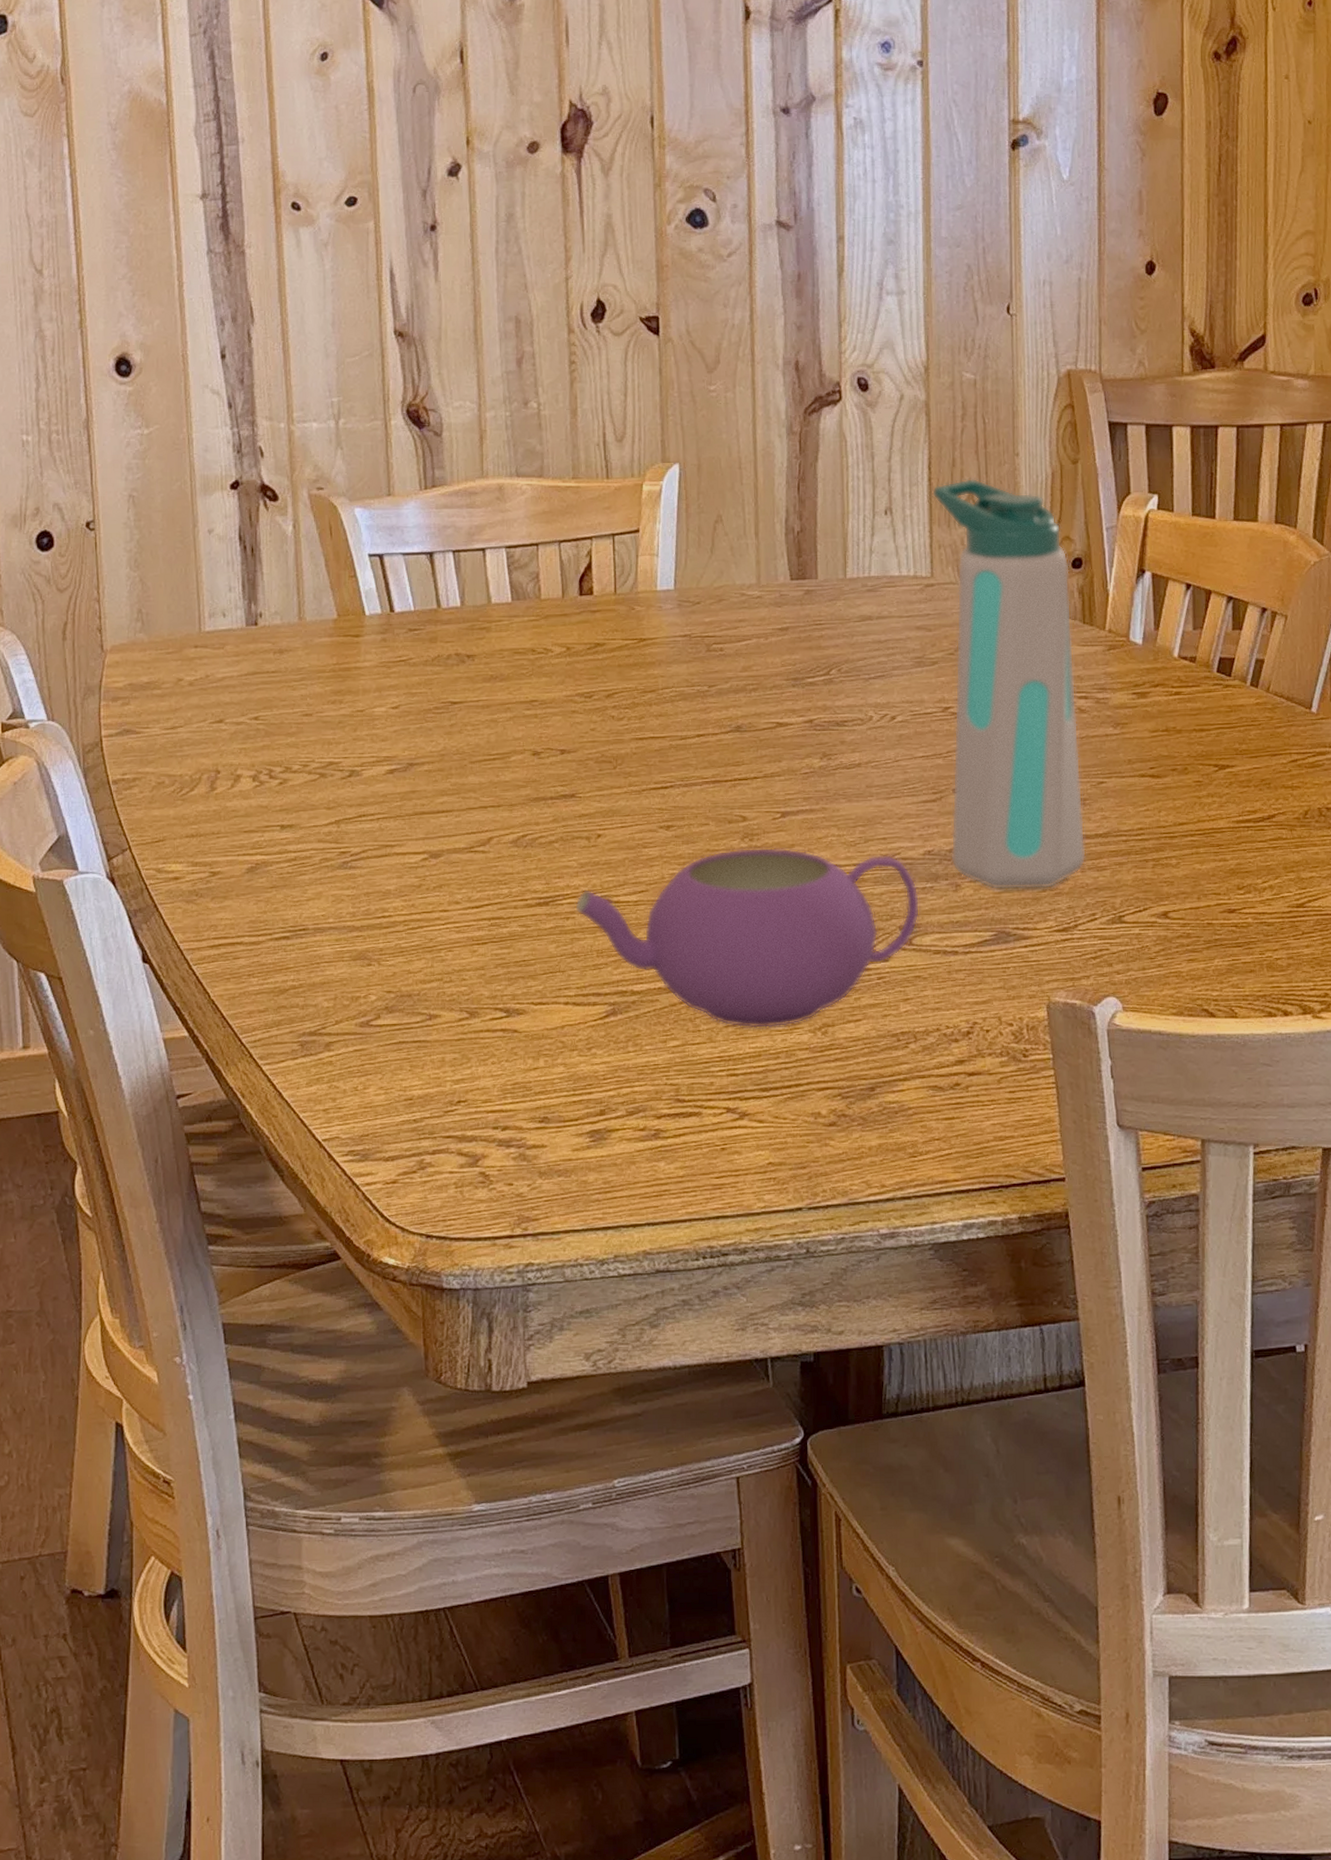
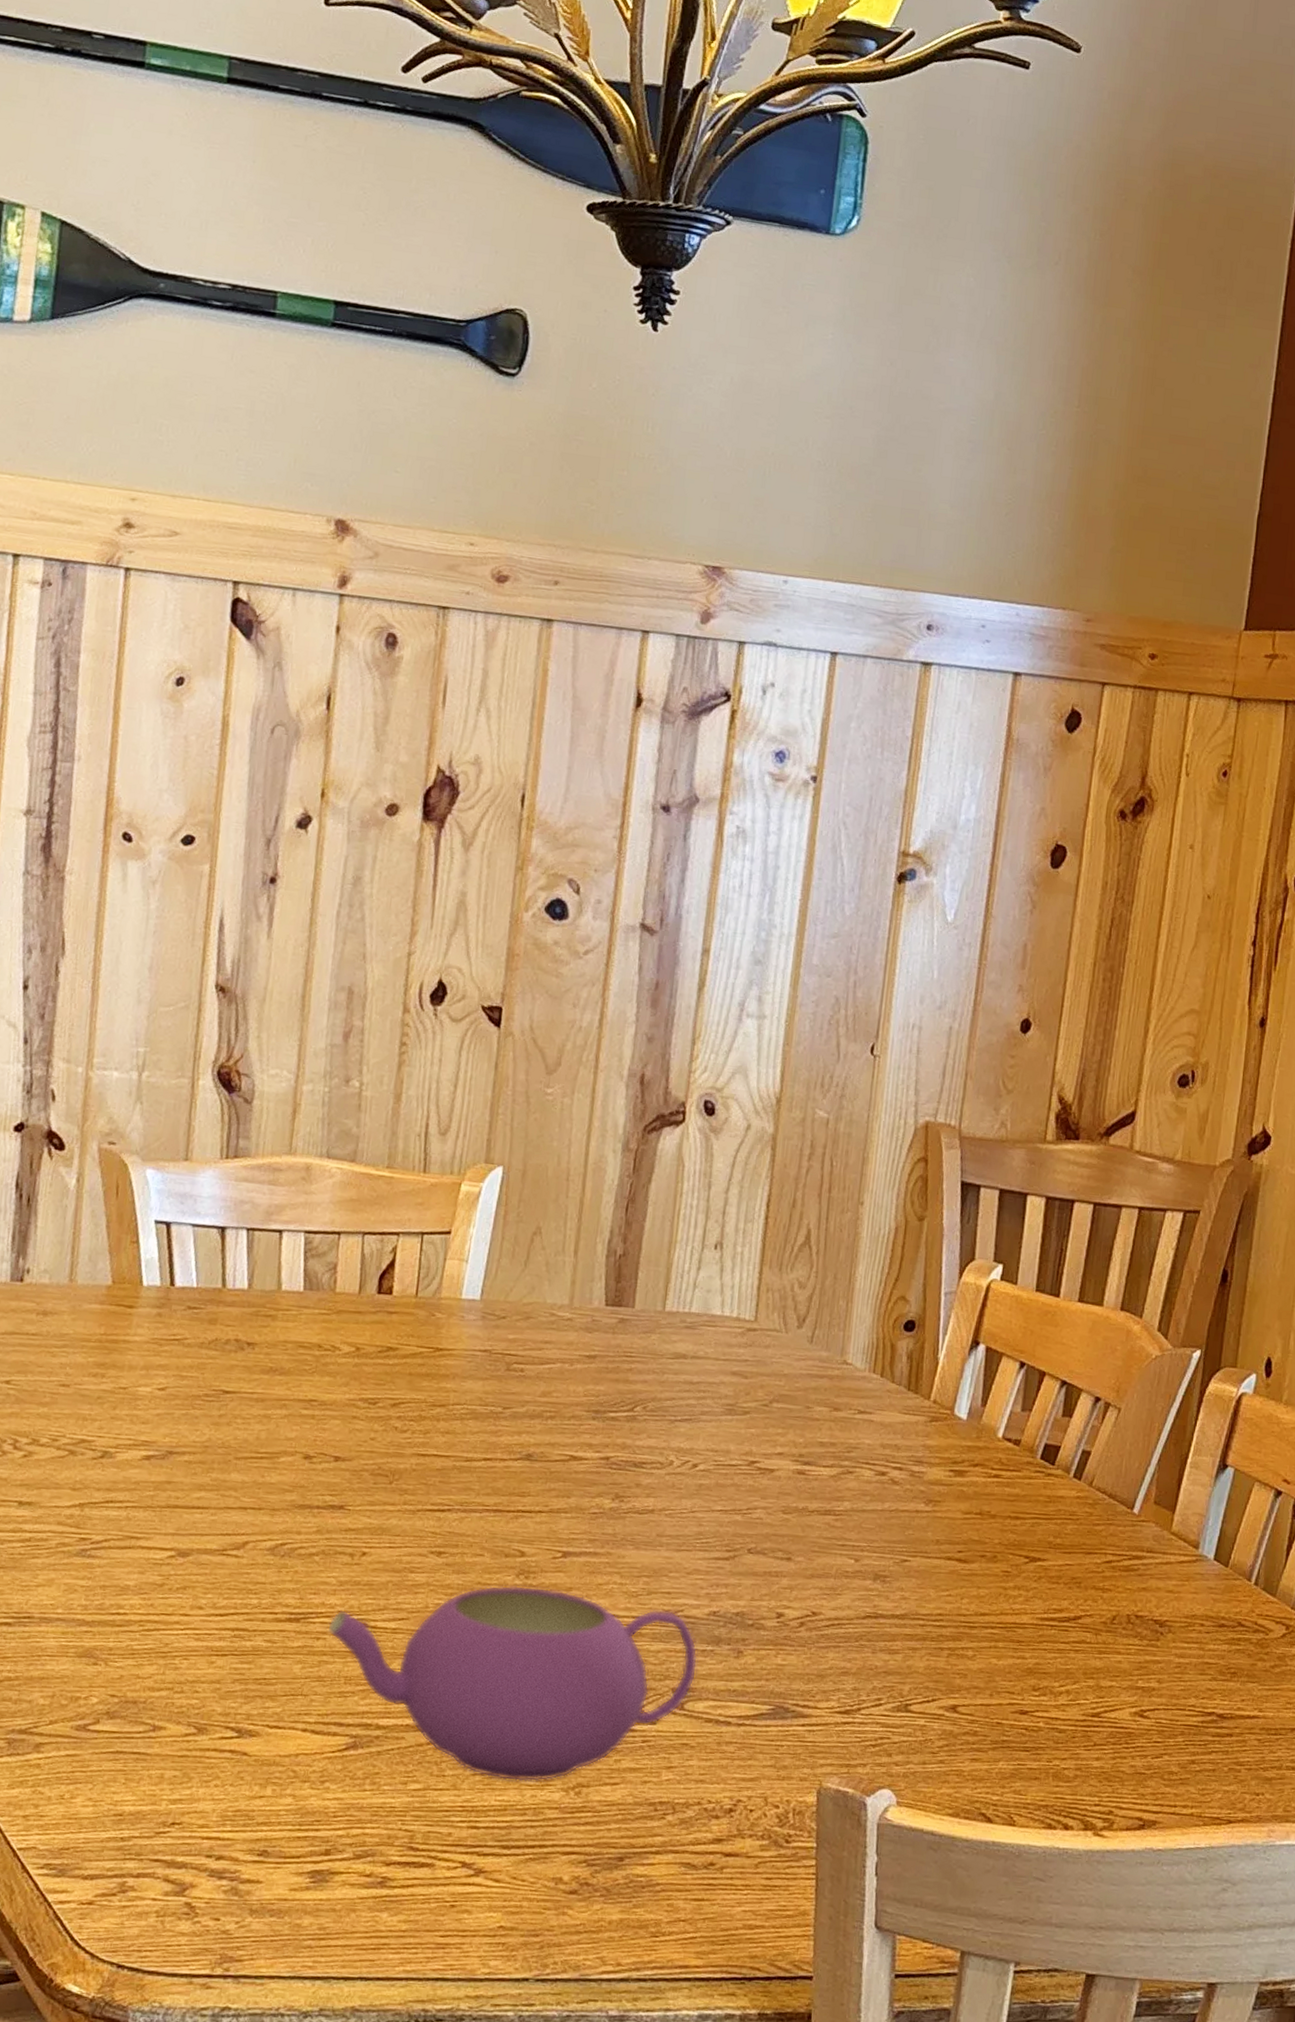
water bottle: present [932,478,1086,890] -> none [736,1221,901,1667]

